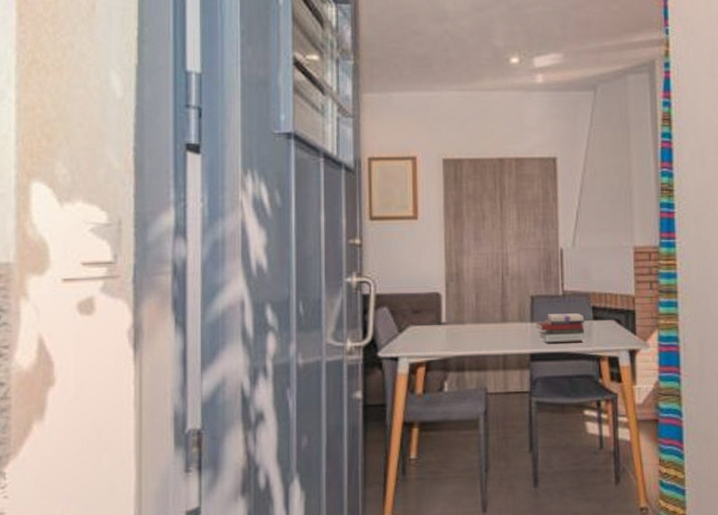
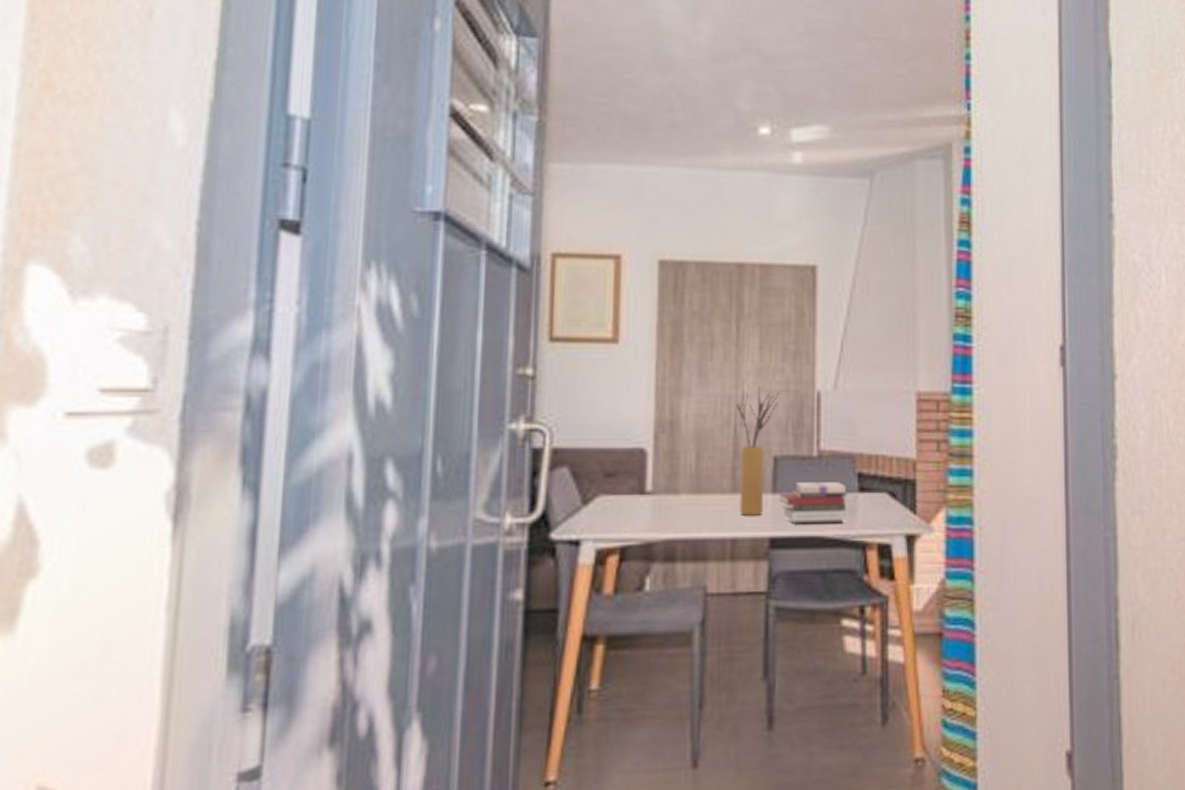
vase: none [503,247,533,338] -> present [737,387,780,516]

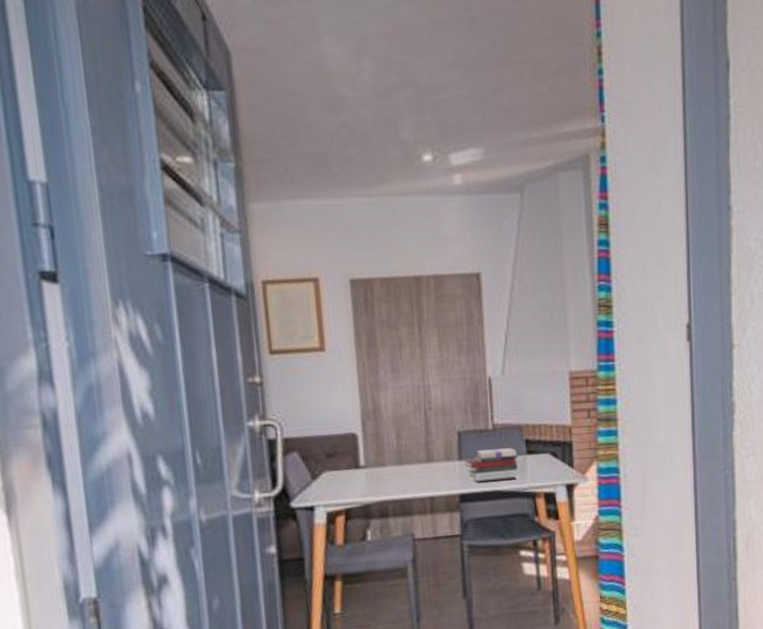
vase: present [737,387,780,516] -> none [425,377,458,479]

